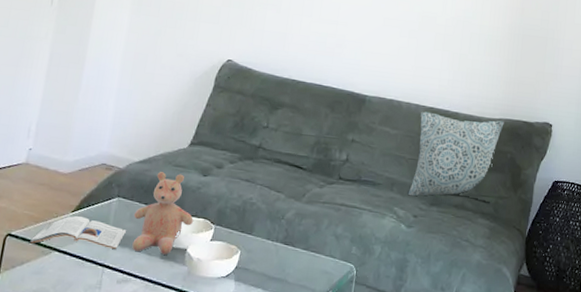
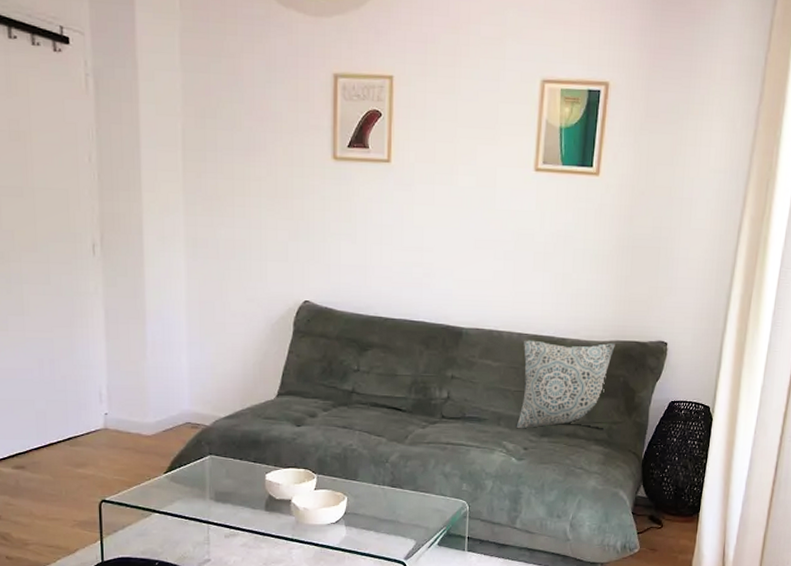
magazine: present [29,215,126,250] -> none [127,476,225,509]
stuffed animal: present [132,172,193,255] -> none [230,426,293,507]

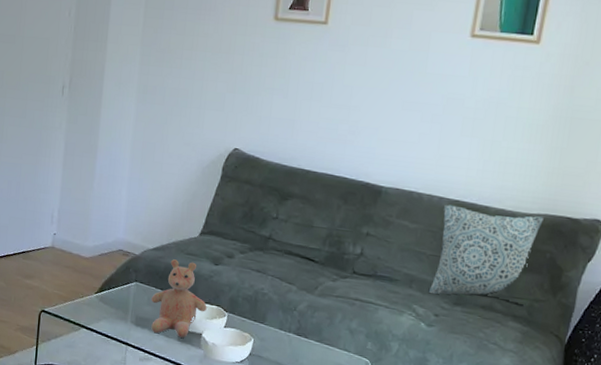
stuffed animal: none [230,426,293,507] -> present [151,259,207,338]

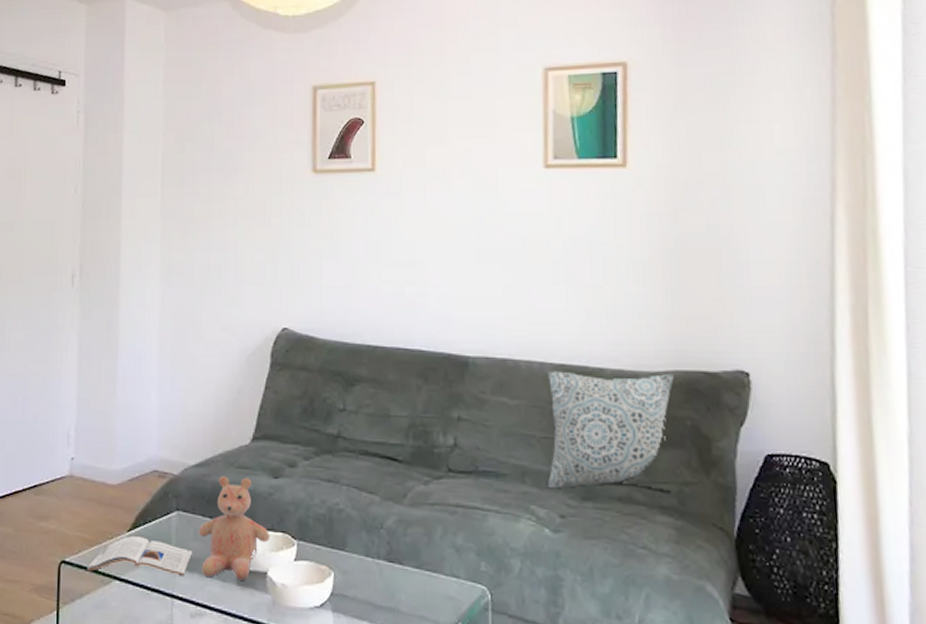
magazine: none [61,297,145,331] -> present [86,535,192,576]

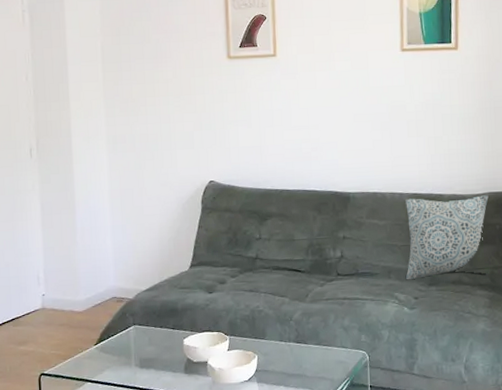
magazine: present [86,535,192,576] -> none [62,347,148,380]
stuffed animal: present [198,476,270,580] -> none [152,295,208,371]

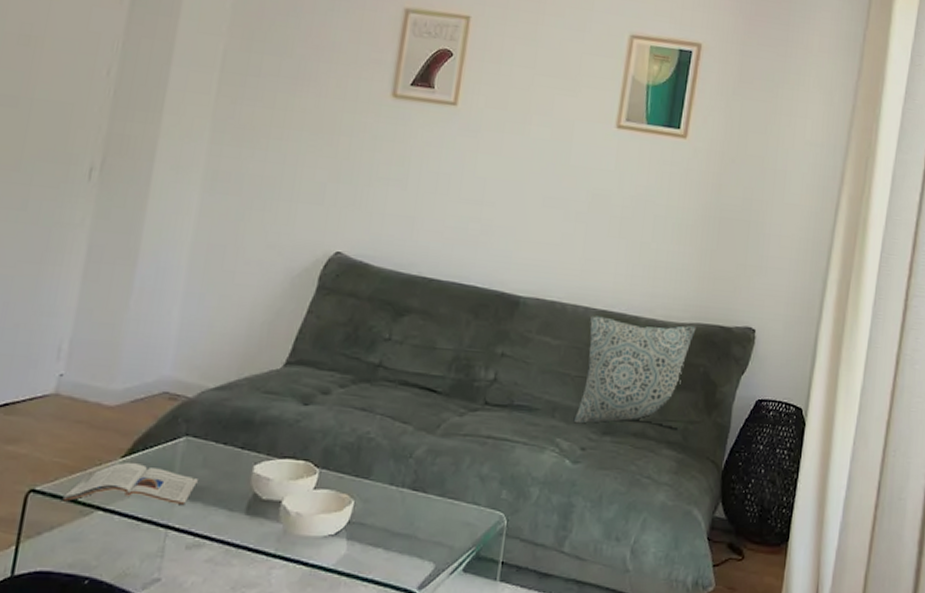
magazine: none [62,347,148,380] -> present [62,462,198,506]

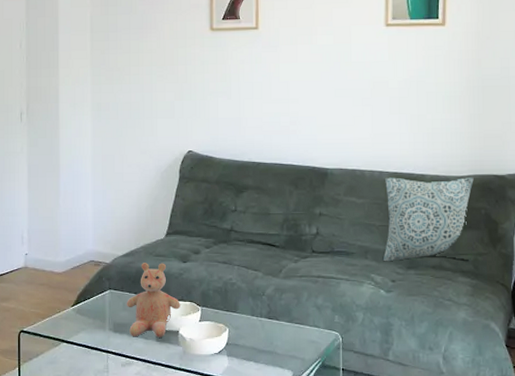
magazine: present [62,462,198,506] -> none [40,309,122,339]
stuffed animal: none [206,401,290,510] -> present [126,263,180,338]

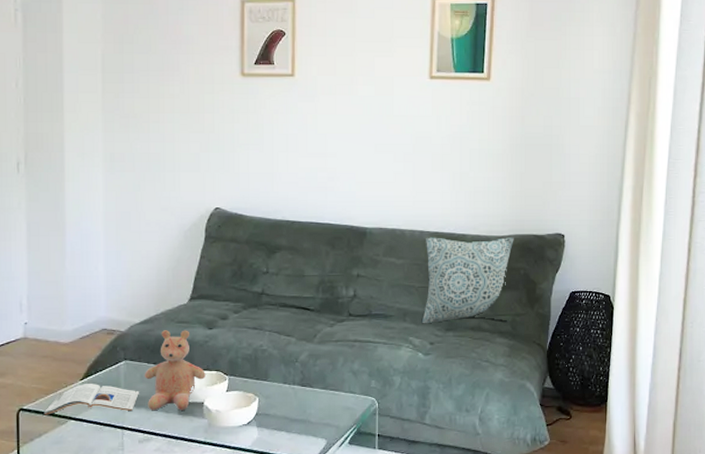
magazine: none [40,309,122,339] -> present [43,383,139,417]

